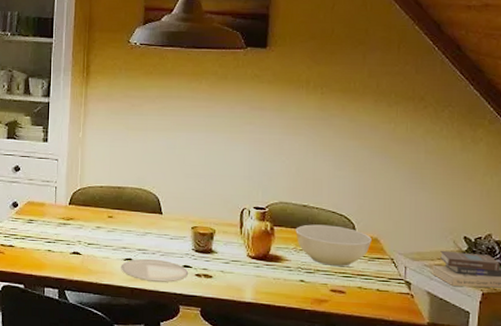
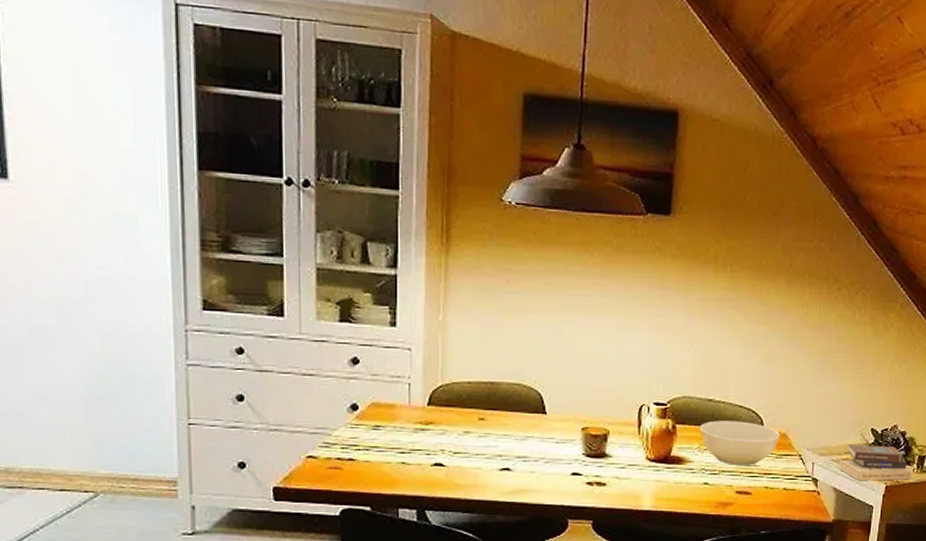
plate: present [121,258,189,283] -> none [496,467,579,495]

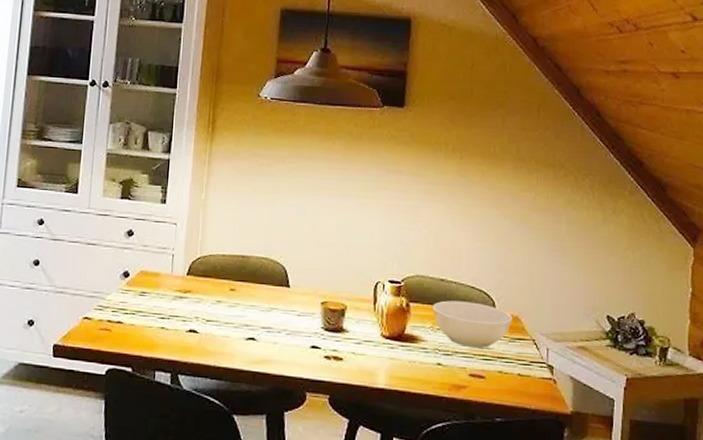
books: present [838,443,911,481] -> none [574,330,654,373]

